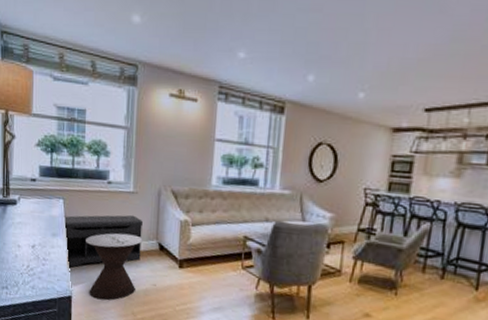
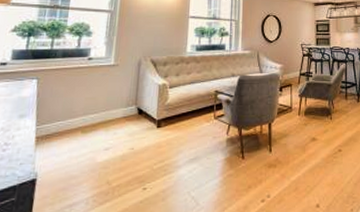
bench: present [63,214,143,268] -> none [34,85,122,149]
side table: present [86,233,143,300] -> none [58,103,122,175]

